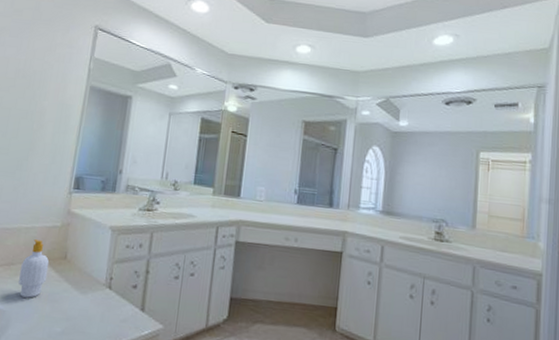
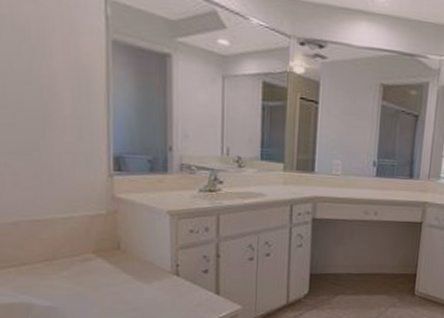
soap bottle: present [18,239,50,298] -> none [66,231,101,293]

